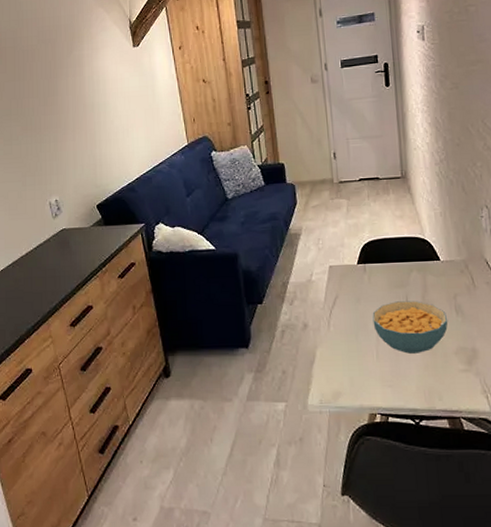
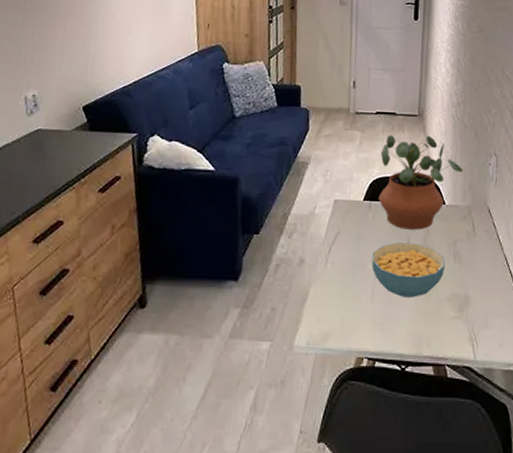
potted plant: none [368,195,455,288] -> present [378,135,464,230]

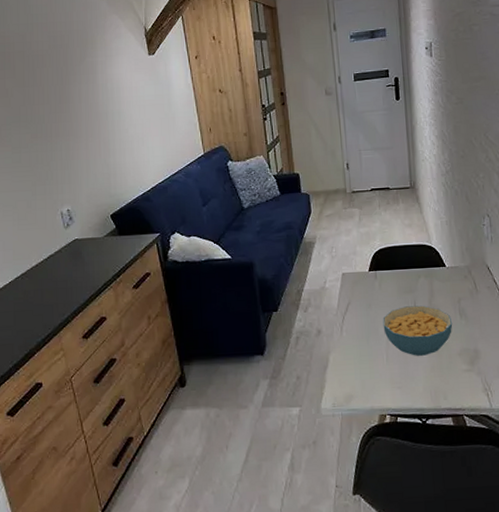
potted plant: present [378,135,464,230] -> none [379,205,459,294]

